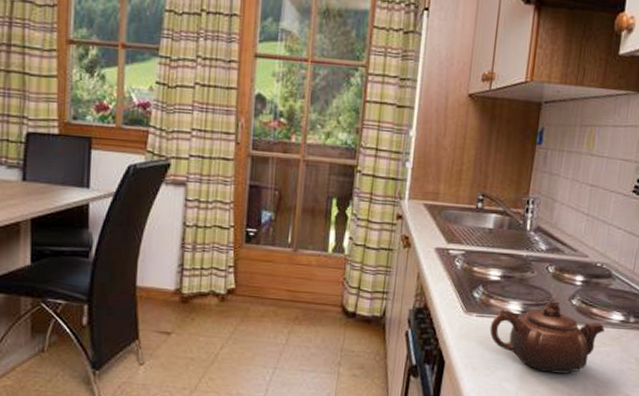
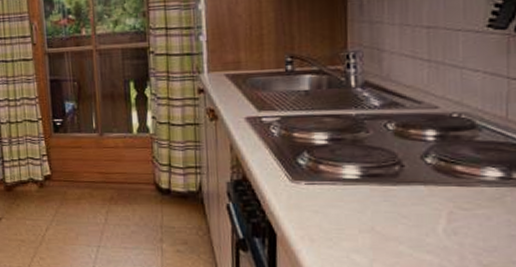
teapot: present [489,301,605,374] -> none [324,161,477,242]

